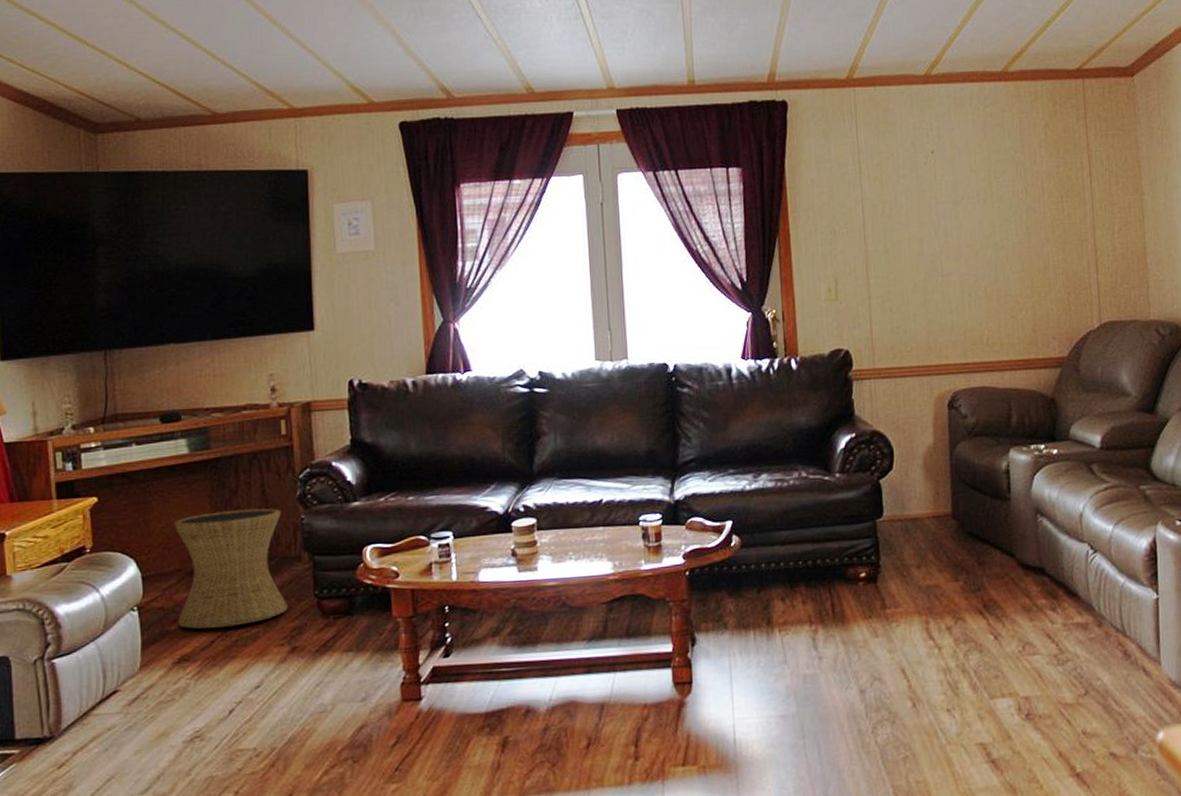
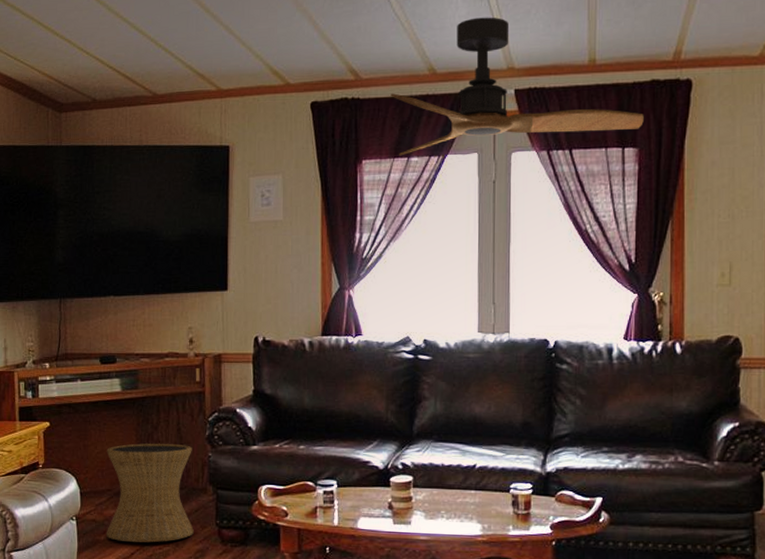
ceiling fan: none [487,36,745,179] -> present [391,17,644,156]

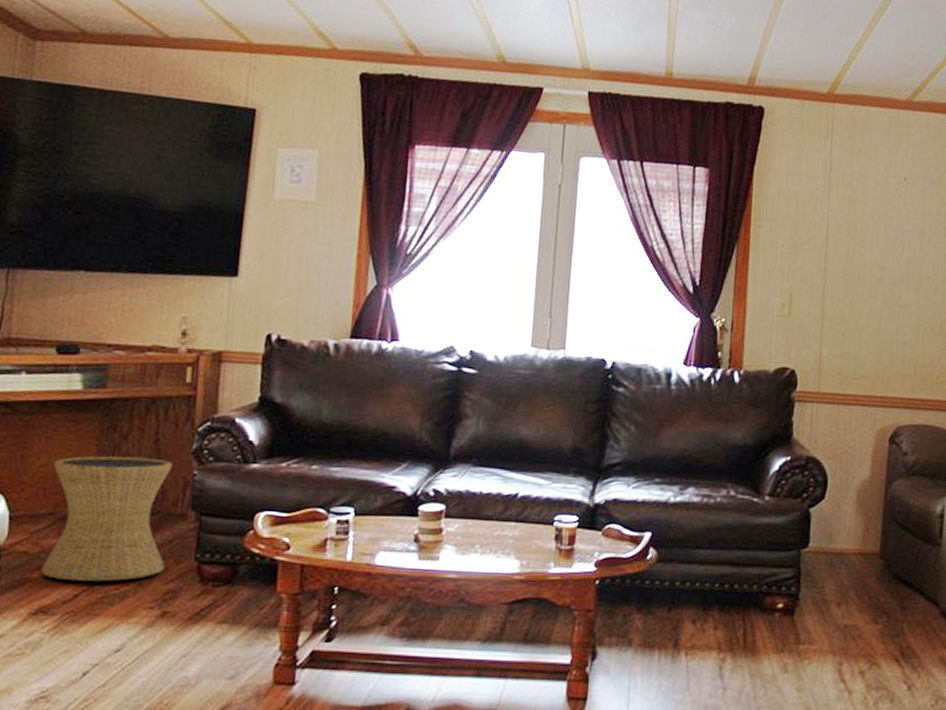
ceiling fan: present [391,17,644,156] -> none [453,10,717,150]

